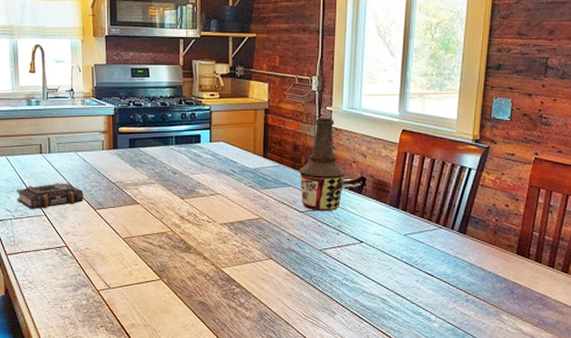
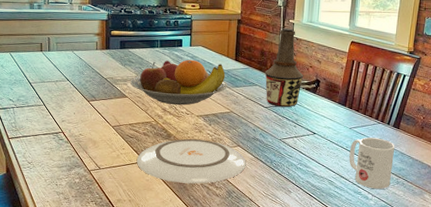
book: present [17,183,84,210] -> none [19,77,79,100]
fruit bowl: none [141,158,255,212] -> present [130,59,227,106]
plate: none [152,251,281,305] -> present [137,138,246,184]
mug: none [405,245,462,309] -> present [349,137,395,190]

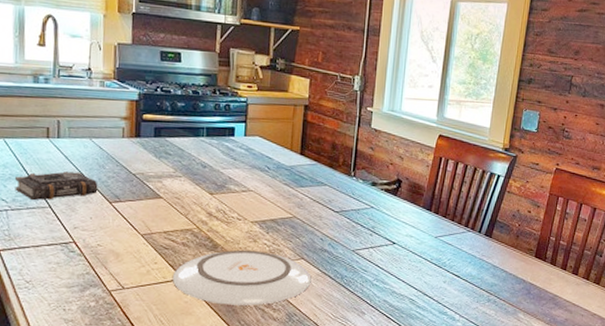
book: none [19,77,79,100] -> present [15,171,98,201]
fruit bowl: present [130,59,227,106] -> none [165,152,290,209]
bottle: present [265,28,304,108] -> none [336,117,383,212]
mug: present [349,137,395,190] -> none [433,248,487,309]

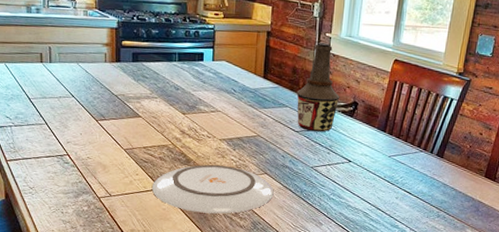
book: present [15,171,98,201] -> none [16,92,86,118]
bottle: none [336,117,383,212] -> present [296,43,340,132]

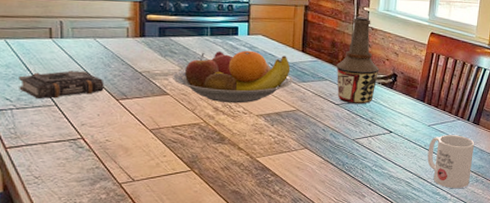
book: none [16,92,86,118] -> present [19,70,104,100]
fruit bowl: none [143,76,254,128] -> present [172,50,293,104]
plate: present [152,164,274,214] -> none [182,141,315,193]
mug: none [386,166,438,223] -> present [427,135,475,189]

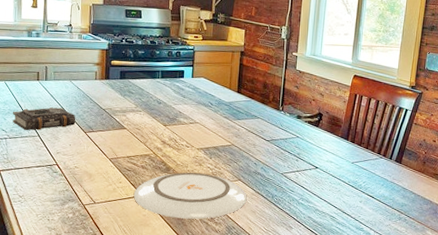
fruit bowl: present [172,50,293,104] -> none [129,91,229,138]
plate: none [182,141,315,193] -> present [134,172,247,219]
bottle: present [336,16,380,105] -> none [267,61,306,141]
mug: present [427,135,475,189] -> none [351,172,397,226]

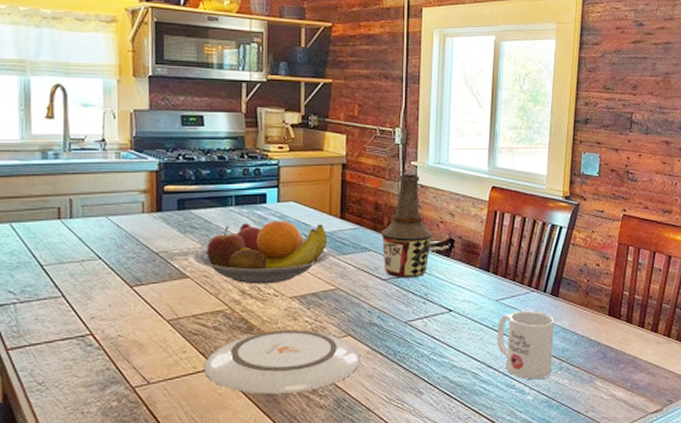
book: present [12,107,76,131] -> none [23,255,117,291]
fruit bowl: none [129,91,229,138] -> present [192,220,331,285]
bottle: none [267,61,306,141] -> present [381,173,433,279]
mug: none [351,172,397,226] -> present [497,311,555,380]

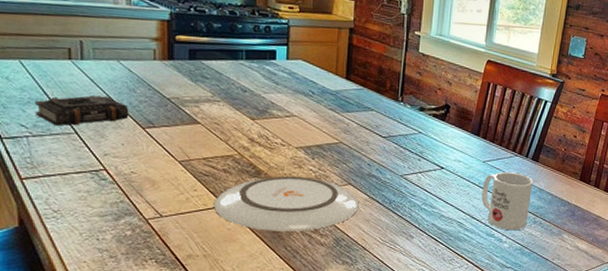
book: none [23,255,117,291] -> present [35,95,129,127]
fruit bowl: present [192,220,331,285] -> none [203,76,336,135]
bottle: present [381,173,433,279] -> none [383,41,431,138]

